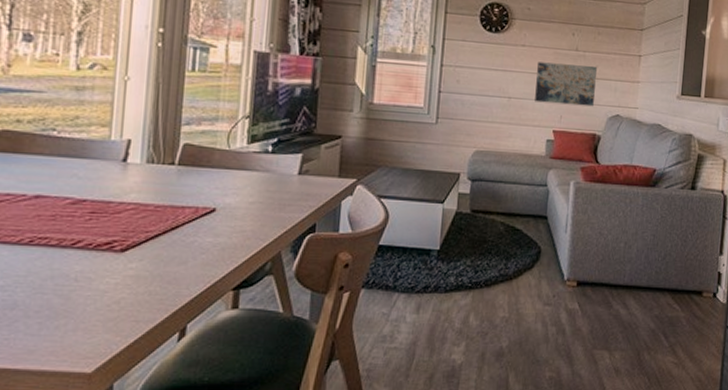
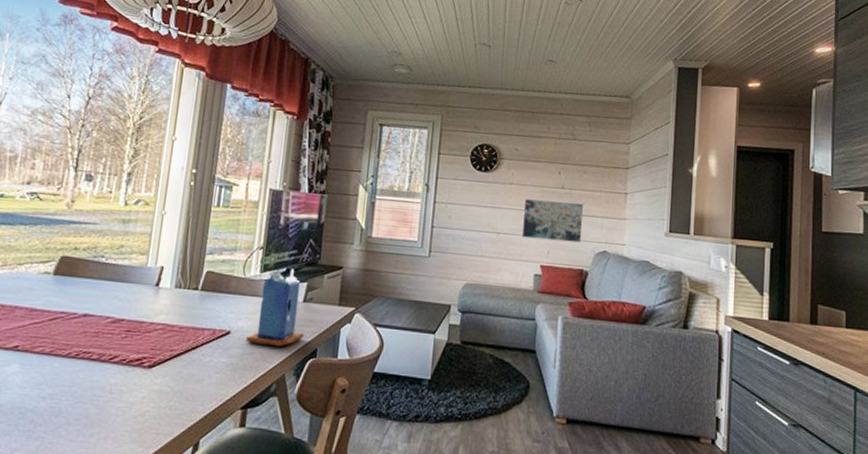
candle: none [234,139,302,223] -> present [246,269,305,347]

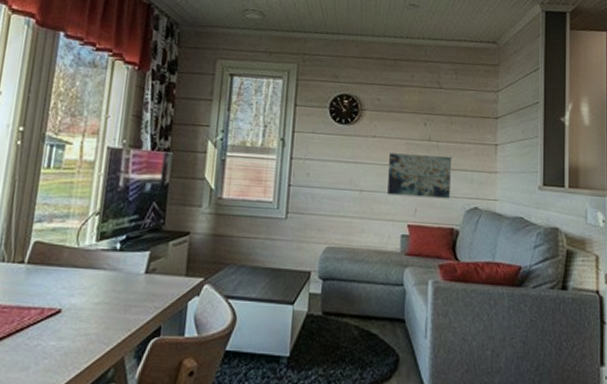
candle: present [246,269,305,347] -> none [79,236,147,326]

